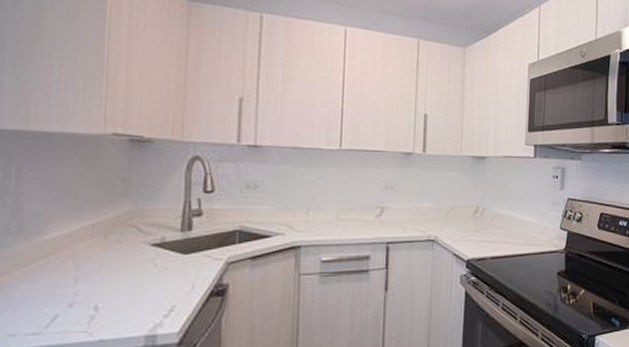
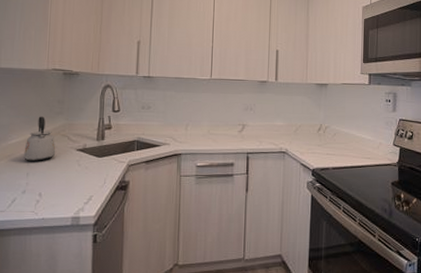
kettle: none [69,199,120,262] -> present [24,116,56,161]

